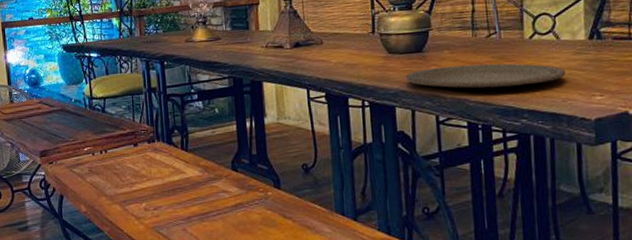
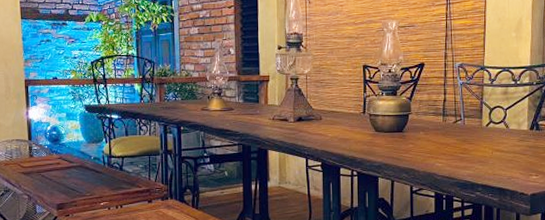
plate: present [406,63,567,89] -> none [388,145,512,166]

